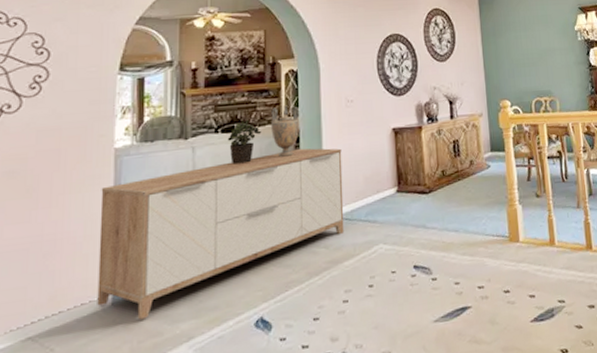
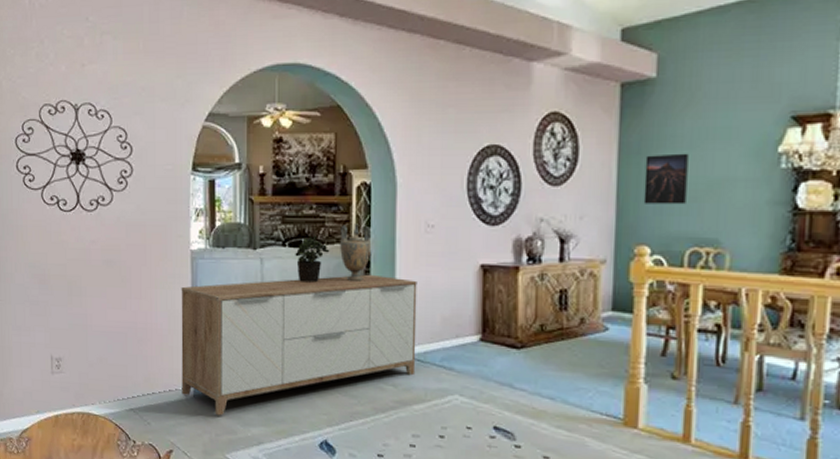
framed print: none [499,33,528,70] -> present [643,153,689,205]

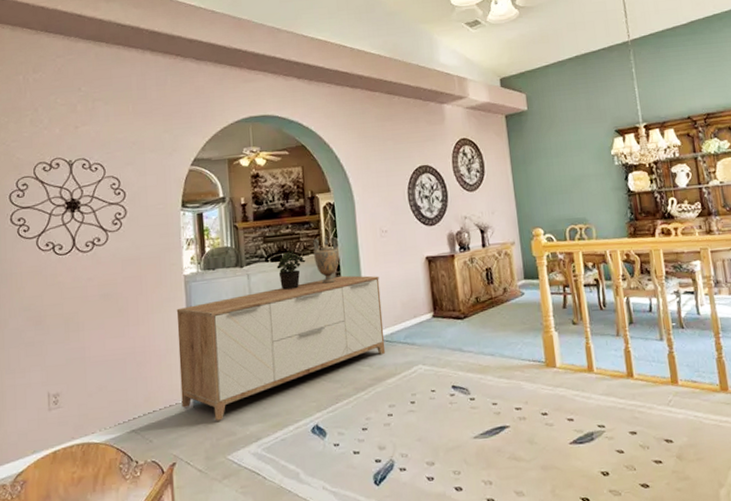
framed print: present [643,153,689,205] -> none [529,160,561,199]

